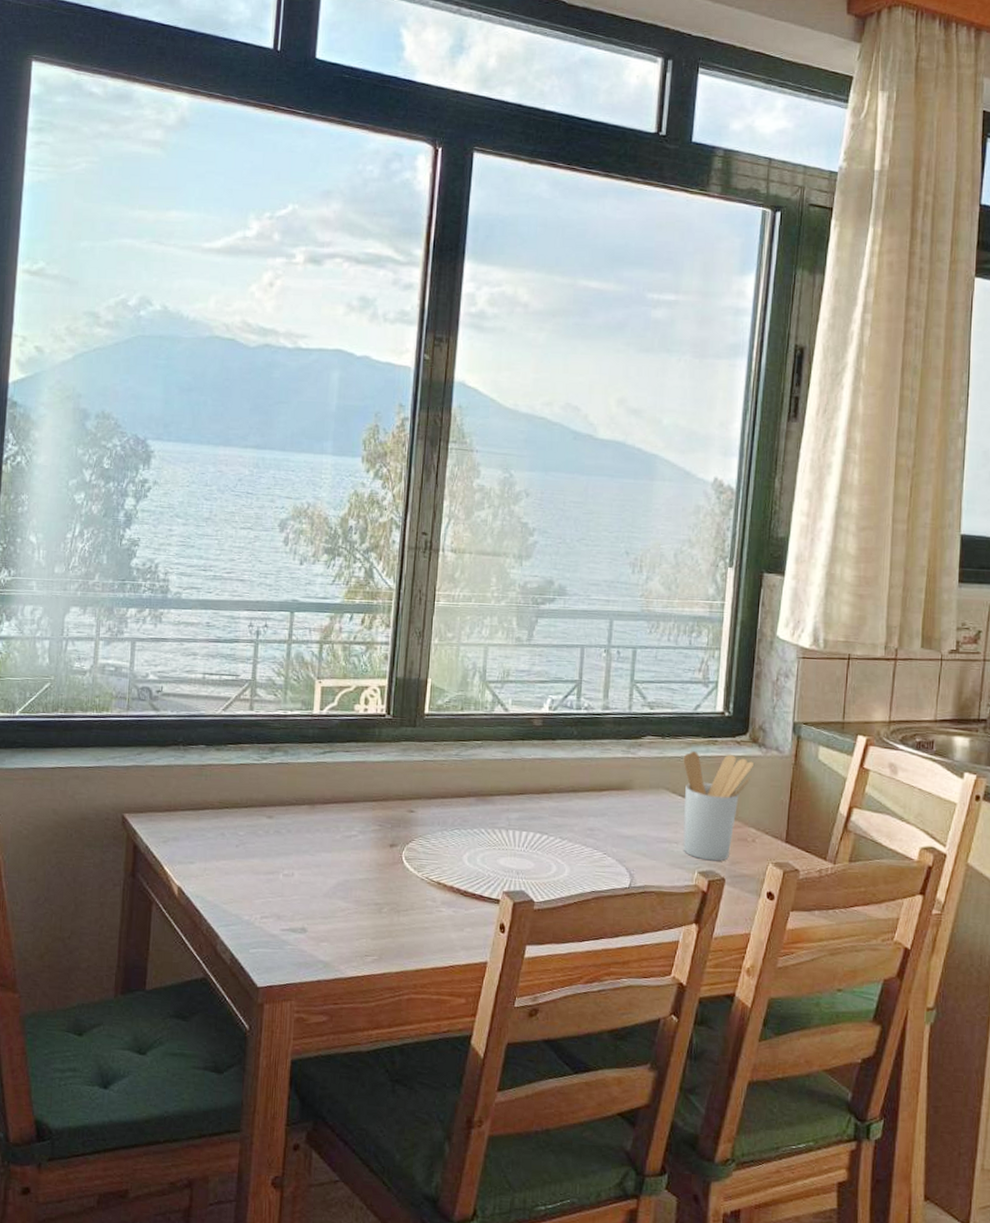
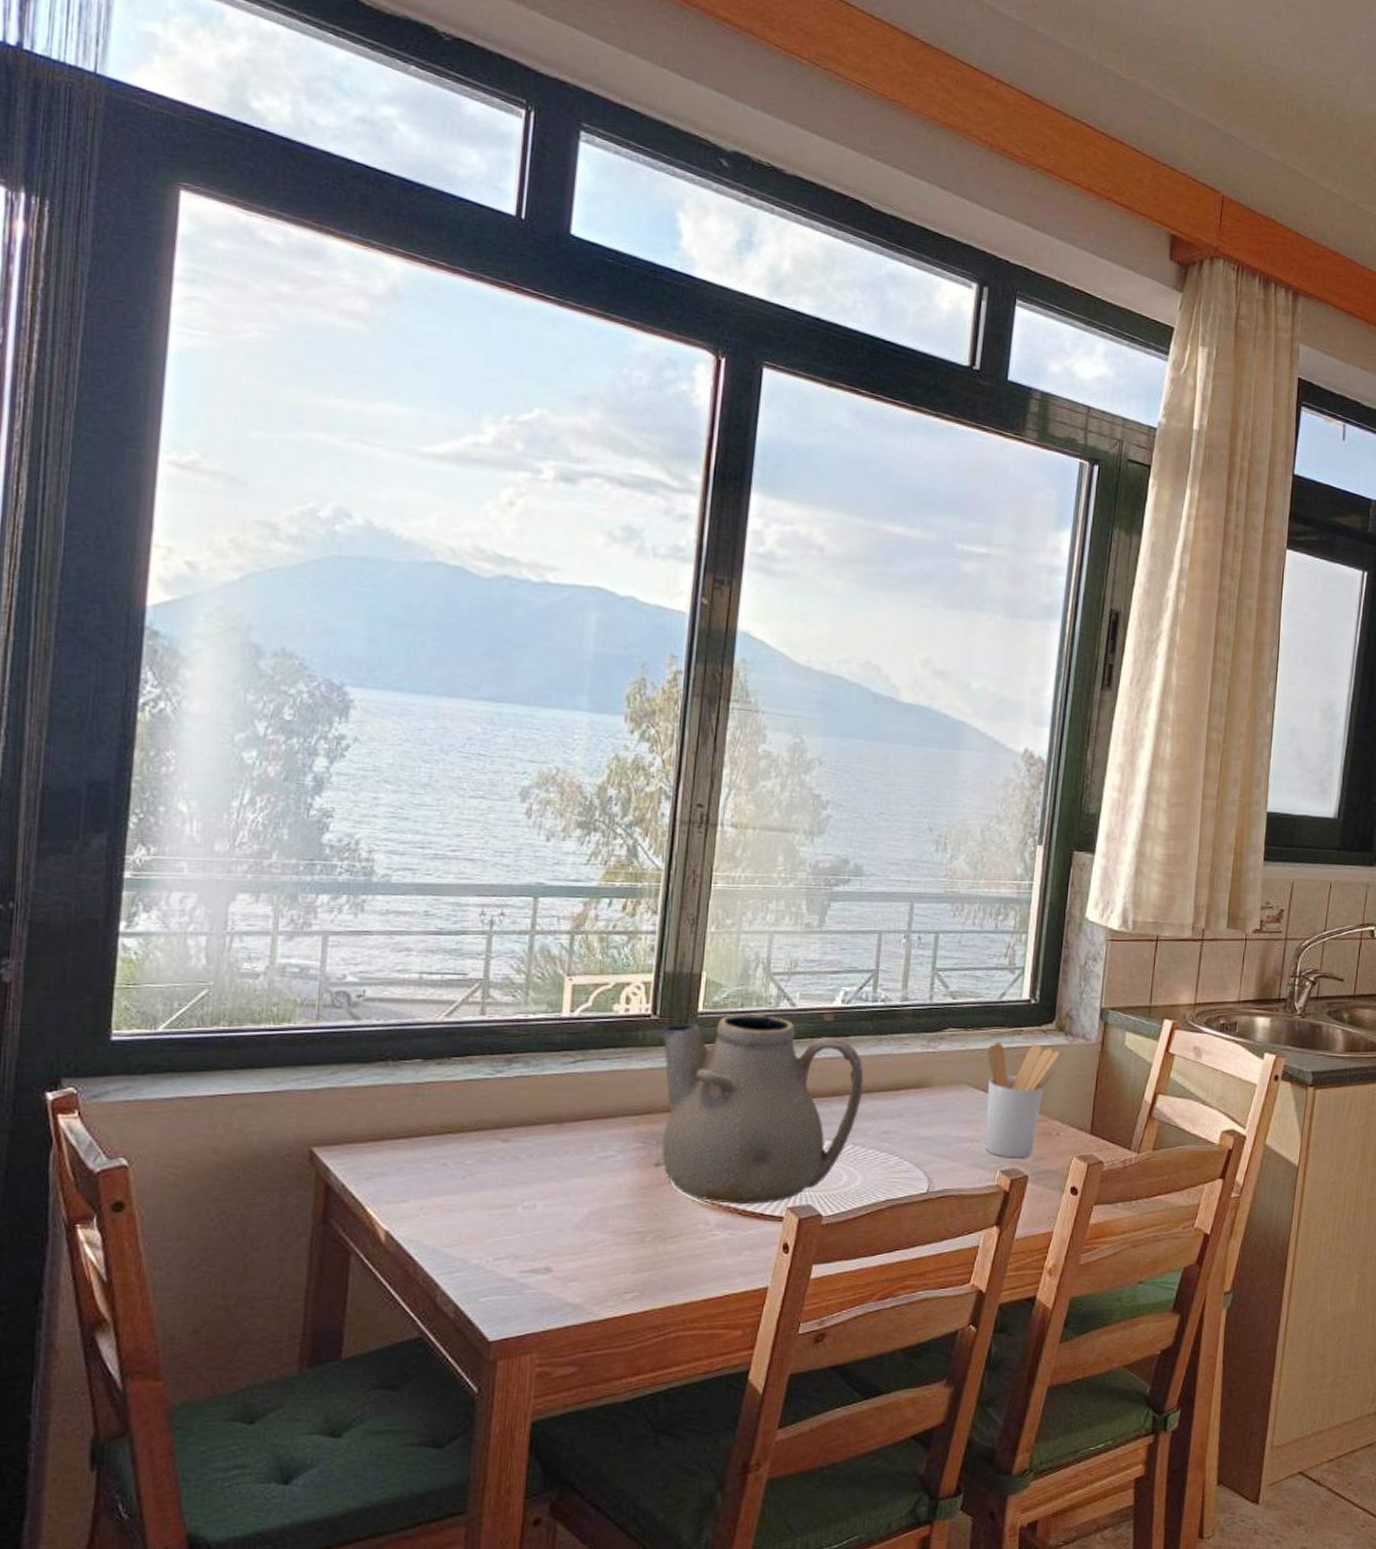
teapot: none [391,716,570,887] -> present [657,1014,864,1204]

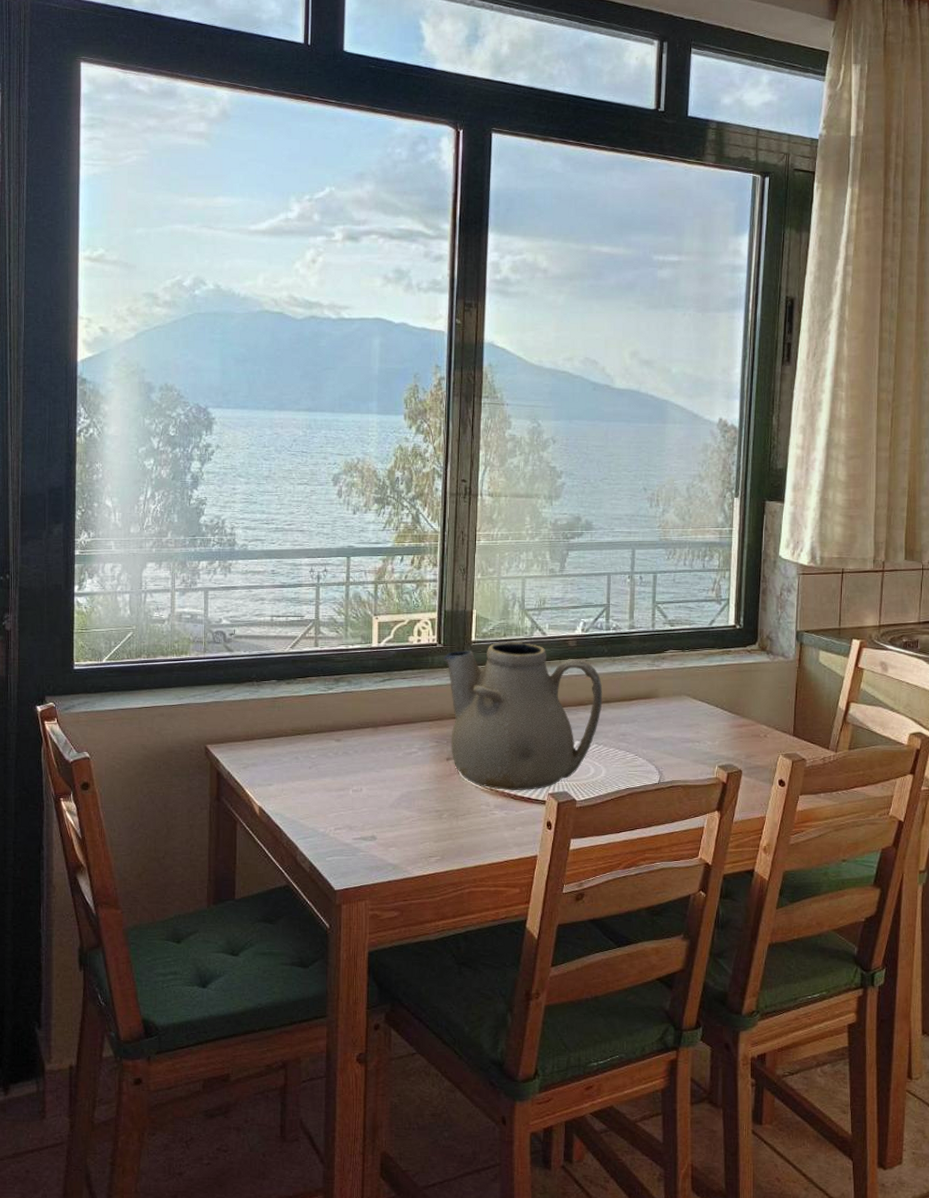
utensil holder: present [984,1043,1061,1158] -> none [701,661,764,756]

